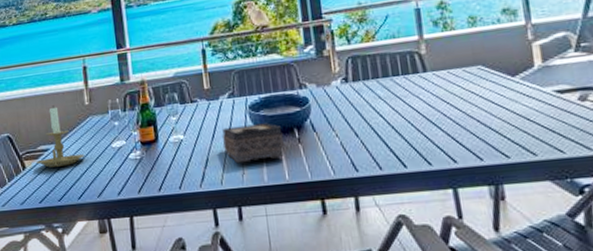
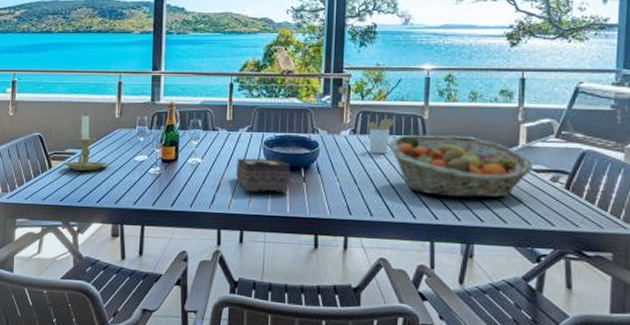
utensil holder: none [359,59,390,101] -> present [367,119,396,154]
fruit basket: none [387,65,557,137] -> present [389,134,534,198]

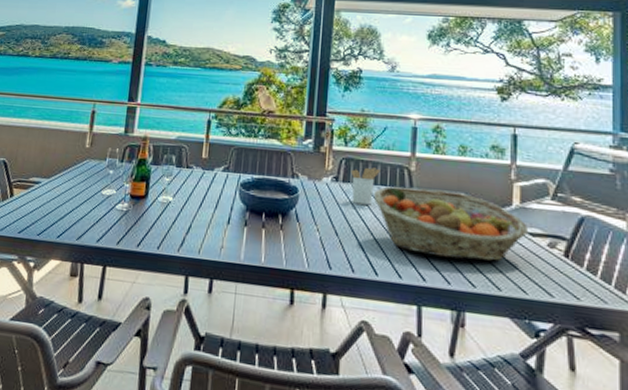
candle holder: present [62,114,109,171] -> none [25,141,74,203]
tissue box: present [236,158,291,193] -> none [208,199,268,240]

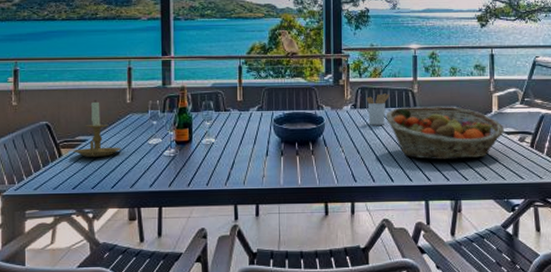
candle holder: none [25,141,74,203] -> present [73,100,122,157]

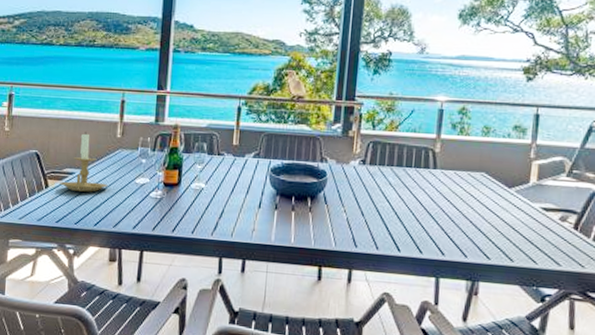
utensil holder: present [366,93,390,125] -> none [377,150,406,186]
fruit basket: present [385,106,505,160] -> none [398,167,543,235]

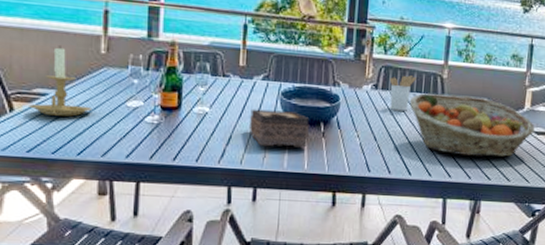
tissue box: none [240,184,297,222] -> present [249,109,310,148]
utensil holder: none [377,150,406,186] -> present [389,75,417,111]
fruit basket: none [398,167,543,235] -> present [409,92,535,157]

